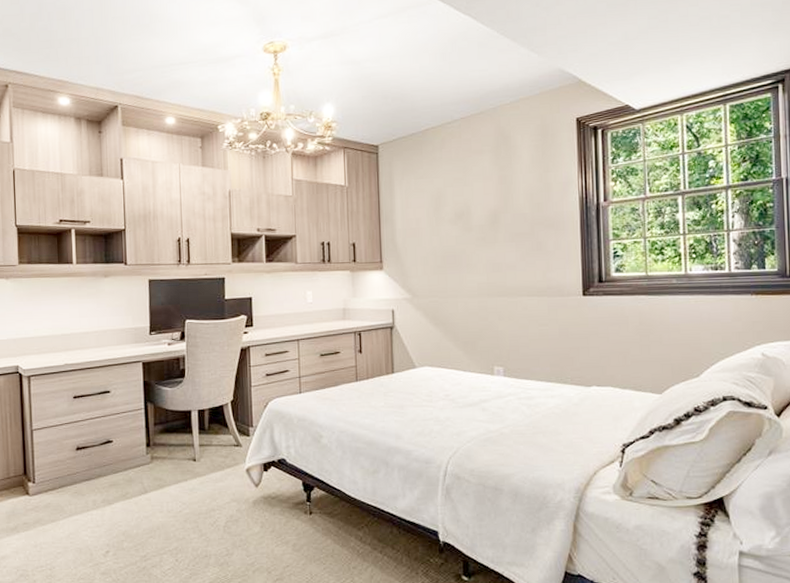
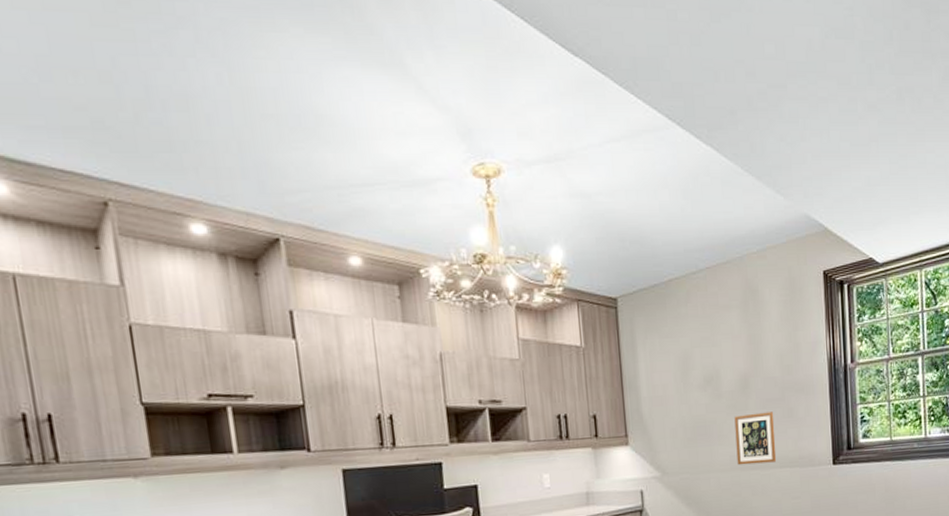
picture frame: none [483,245,524,292] -> present [734,412,777,466]

